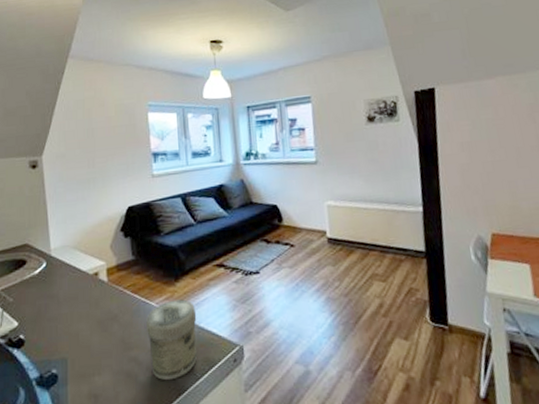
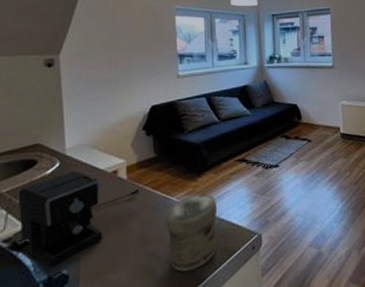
coffee maker: none [11,271,120,366] -> present [18,170,140,268]

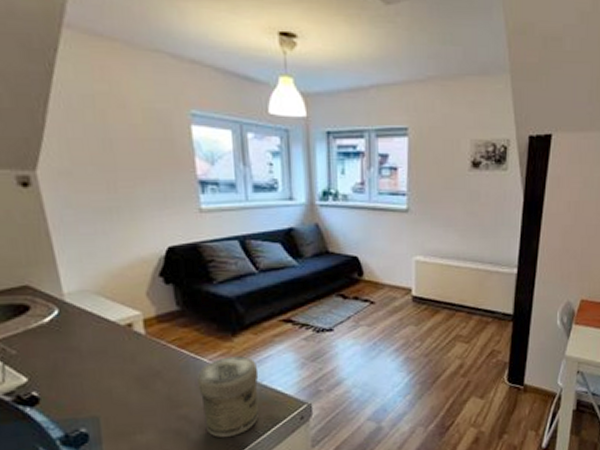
coffee maker: present [18,170,140,268] -> none [12,320,162,425]

